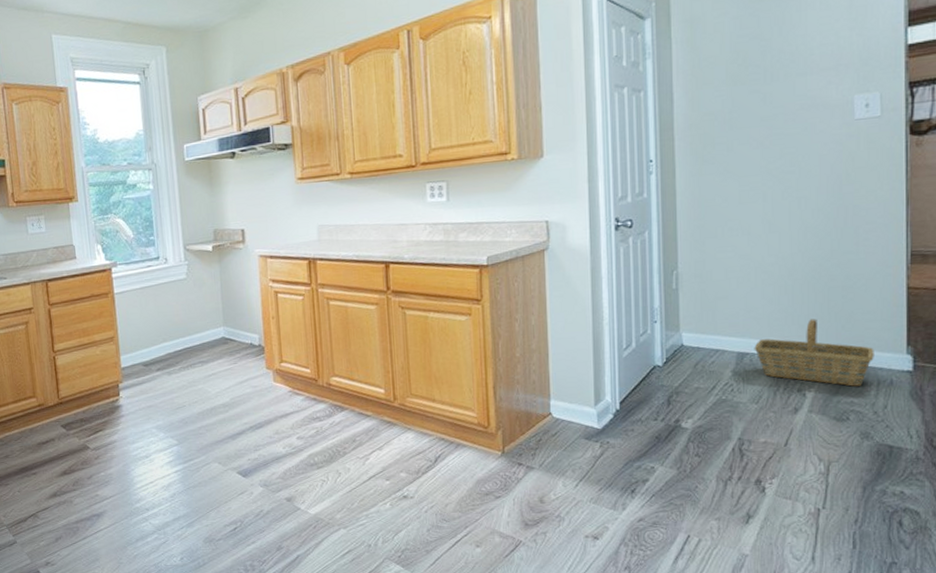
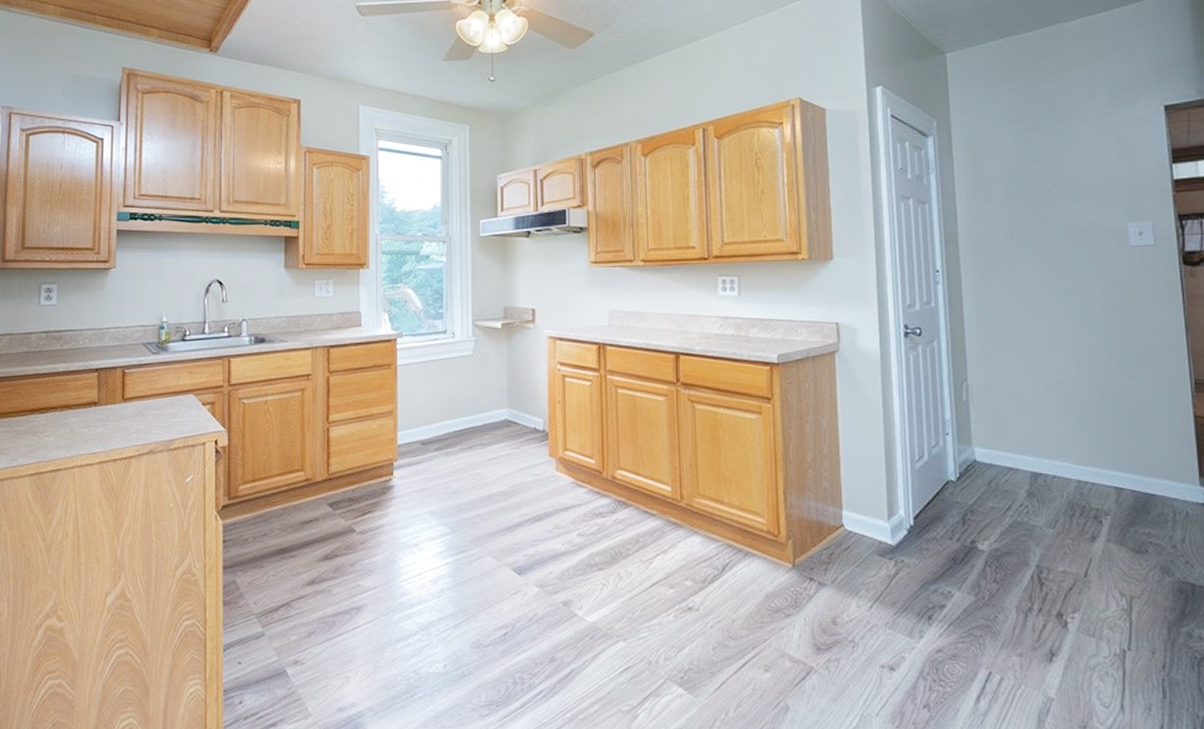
basket: present [754,319,874,387] -> none [1047,442,1168,516]

